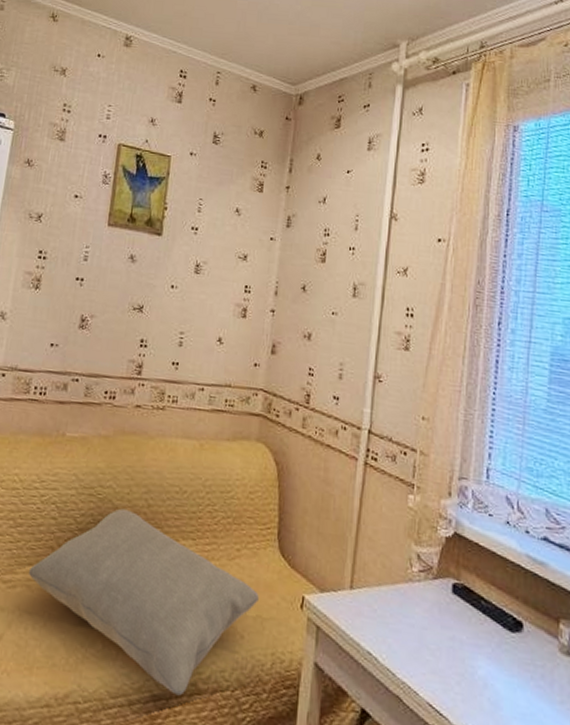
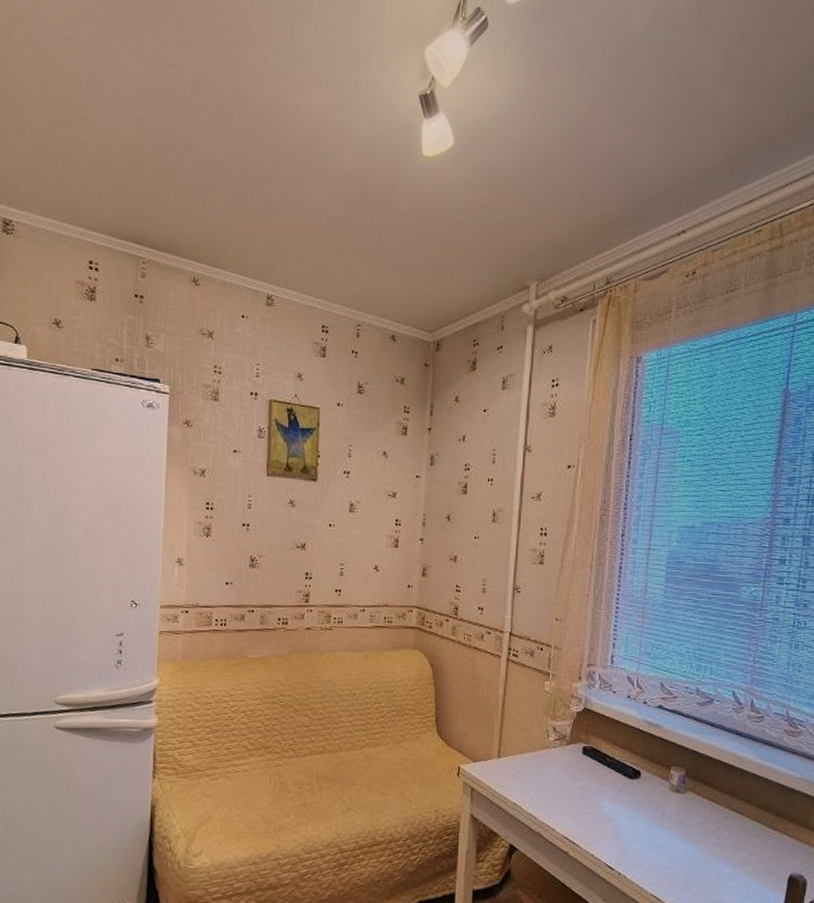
cushion: present [28,508,259,696] -> none [227,711,422,848]

